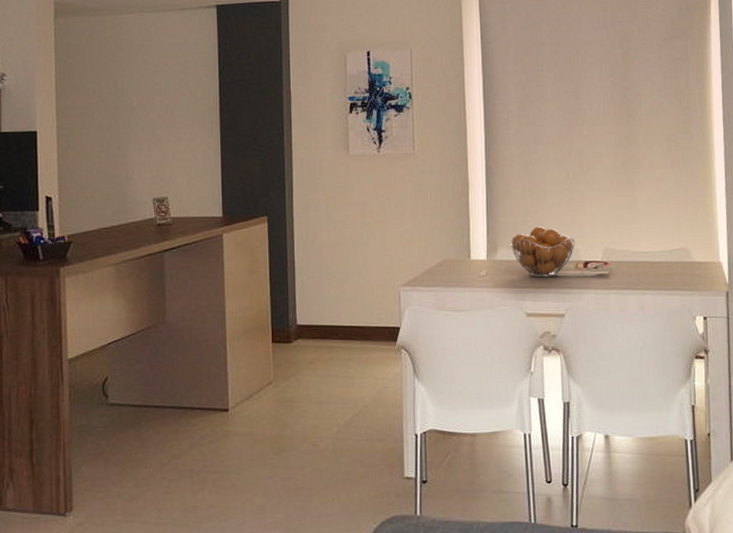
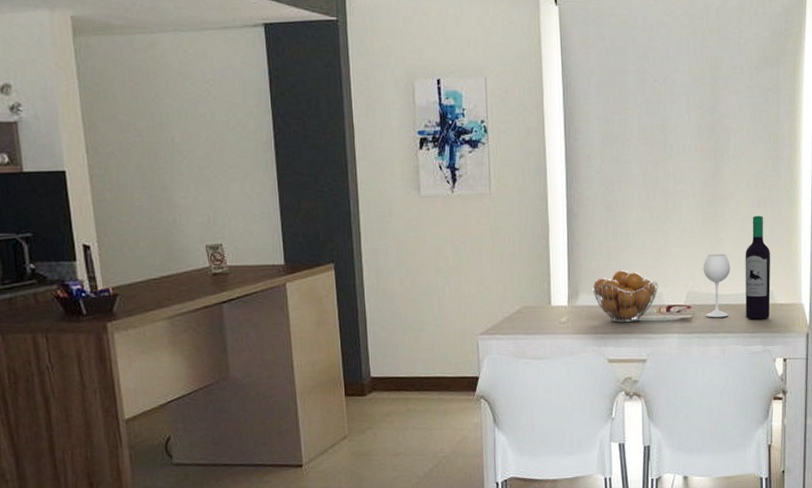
wine bottle: none [619,176,688,277] -> present [703,215,771,320]

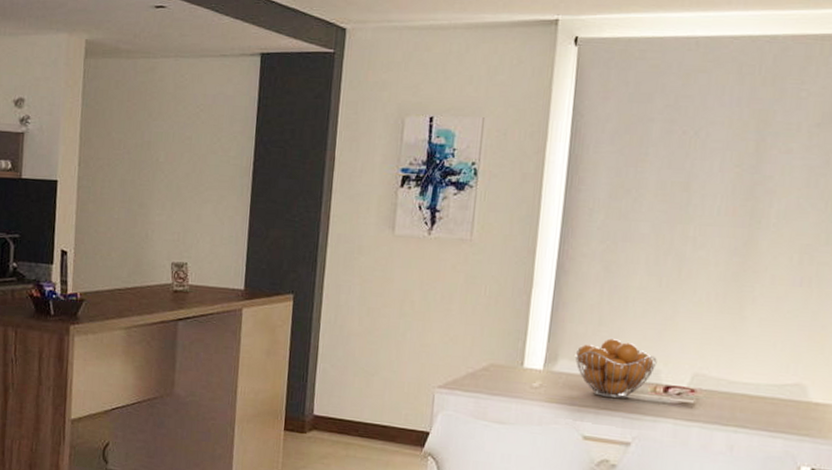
wine bottle: present [703,215,771,320] -> none [713,295,811,418]

